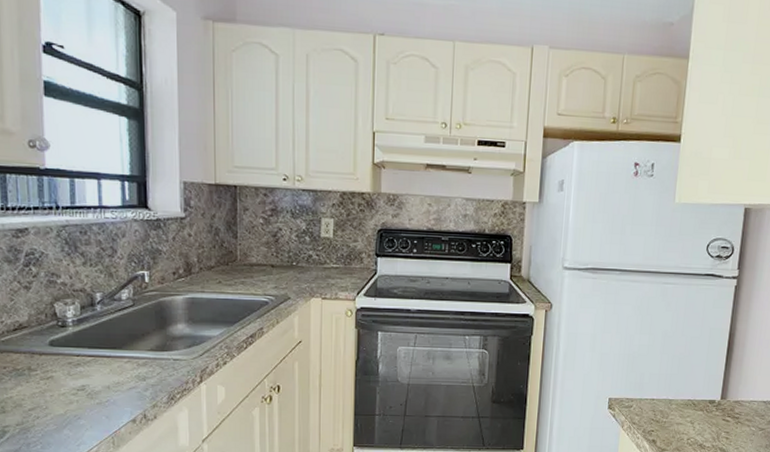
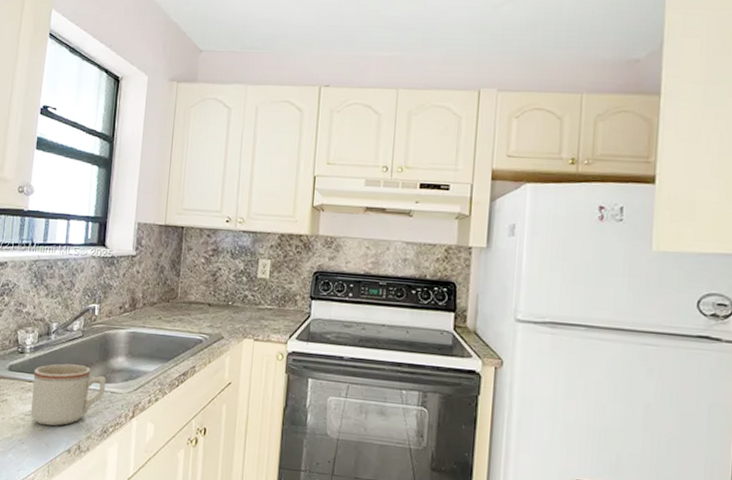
mug: none [80,334,167,399] -> present [31,363,107,426]

